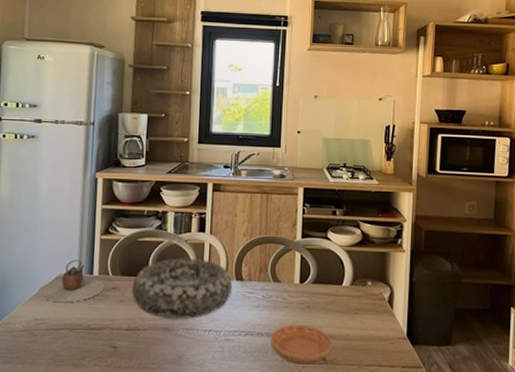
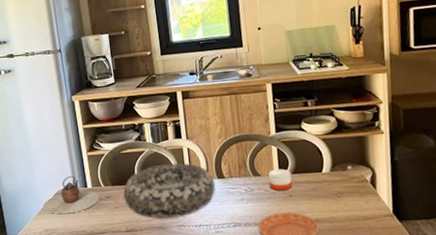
candle: none [287,277,311,302] -> present [268,168,292,192]

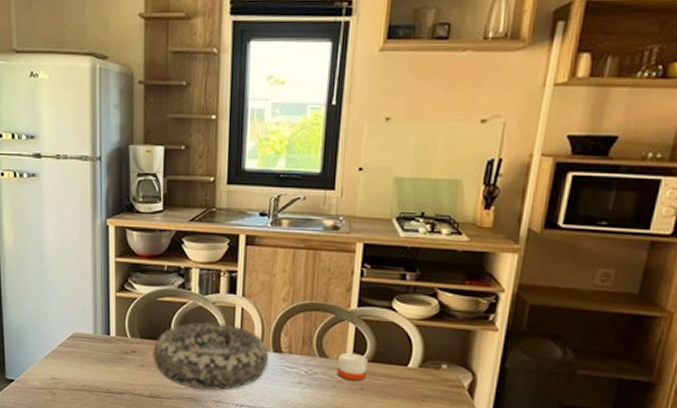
teapot: present [42,176,99,214] -> none [52,318,123,363]

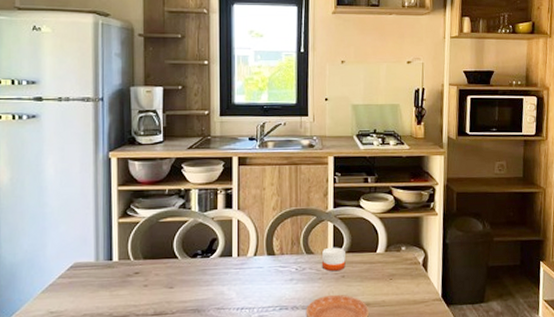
decorative bowl: present [153,322,269,391] -> none [156,235,264,300]

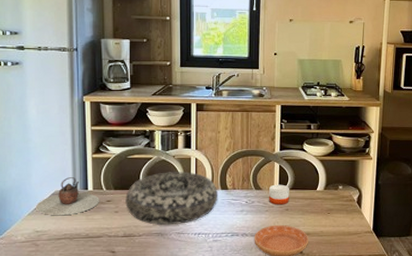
teapot: none [50,246,126,293] -> present [35,177,99,216]
decorative bowl: none [156,235,264,300] -> present [125,171,218,226]

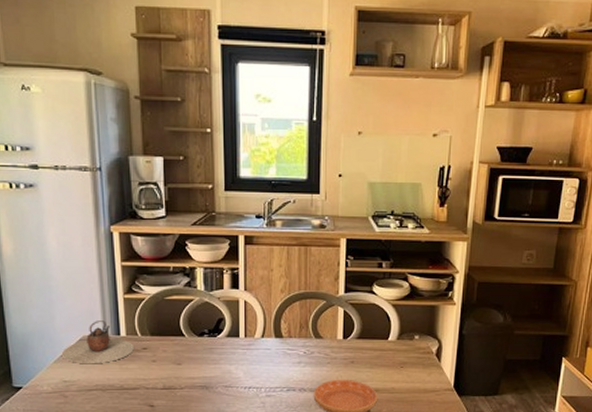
decorative bowl: present [125,171,218,226] -> none [164,316,272,378]
candle: present [268,184,289,205] -> none [330,332,355,357]

